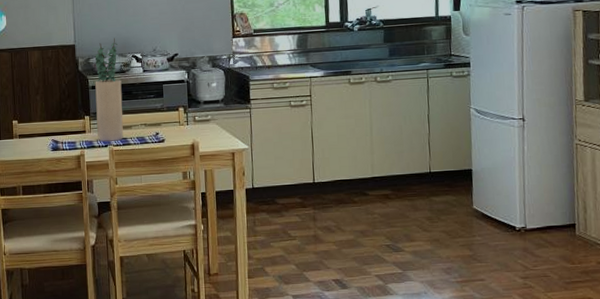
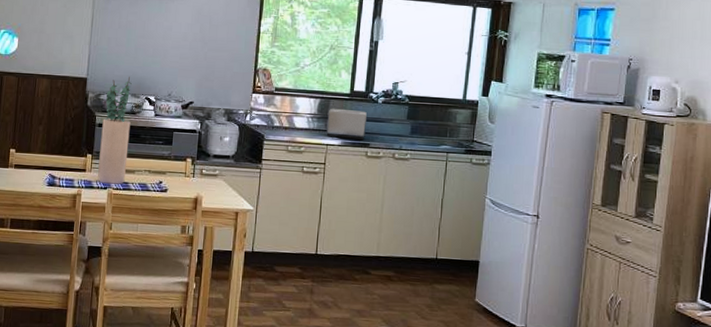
toaster: none [306,40,346,70] -> present [326,108,368,141]

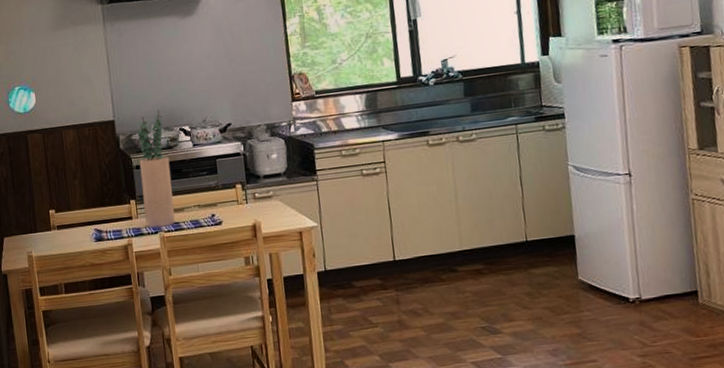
toaster: present [326,108,368,141] -> none [376,97,423,133]

